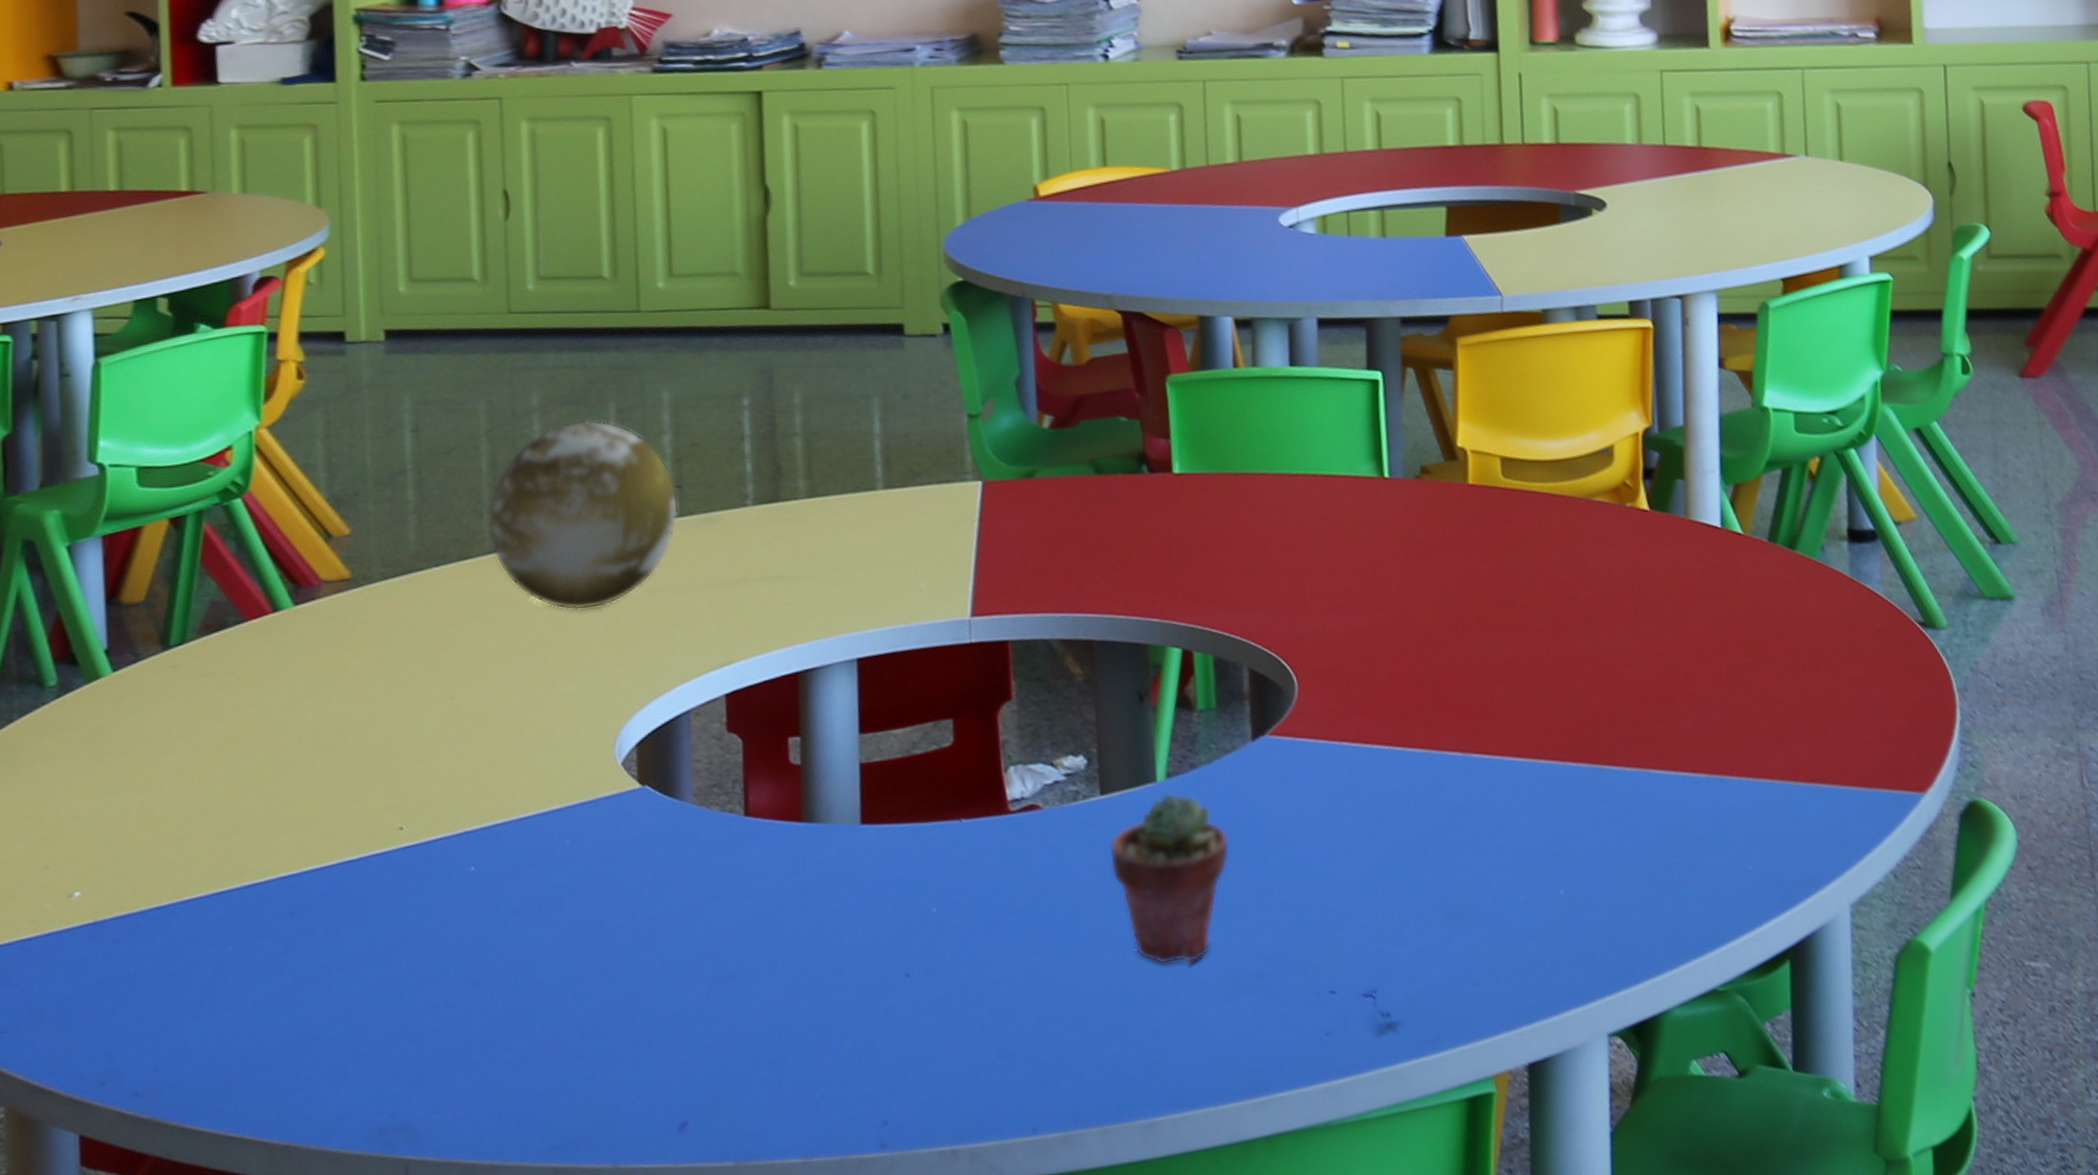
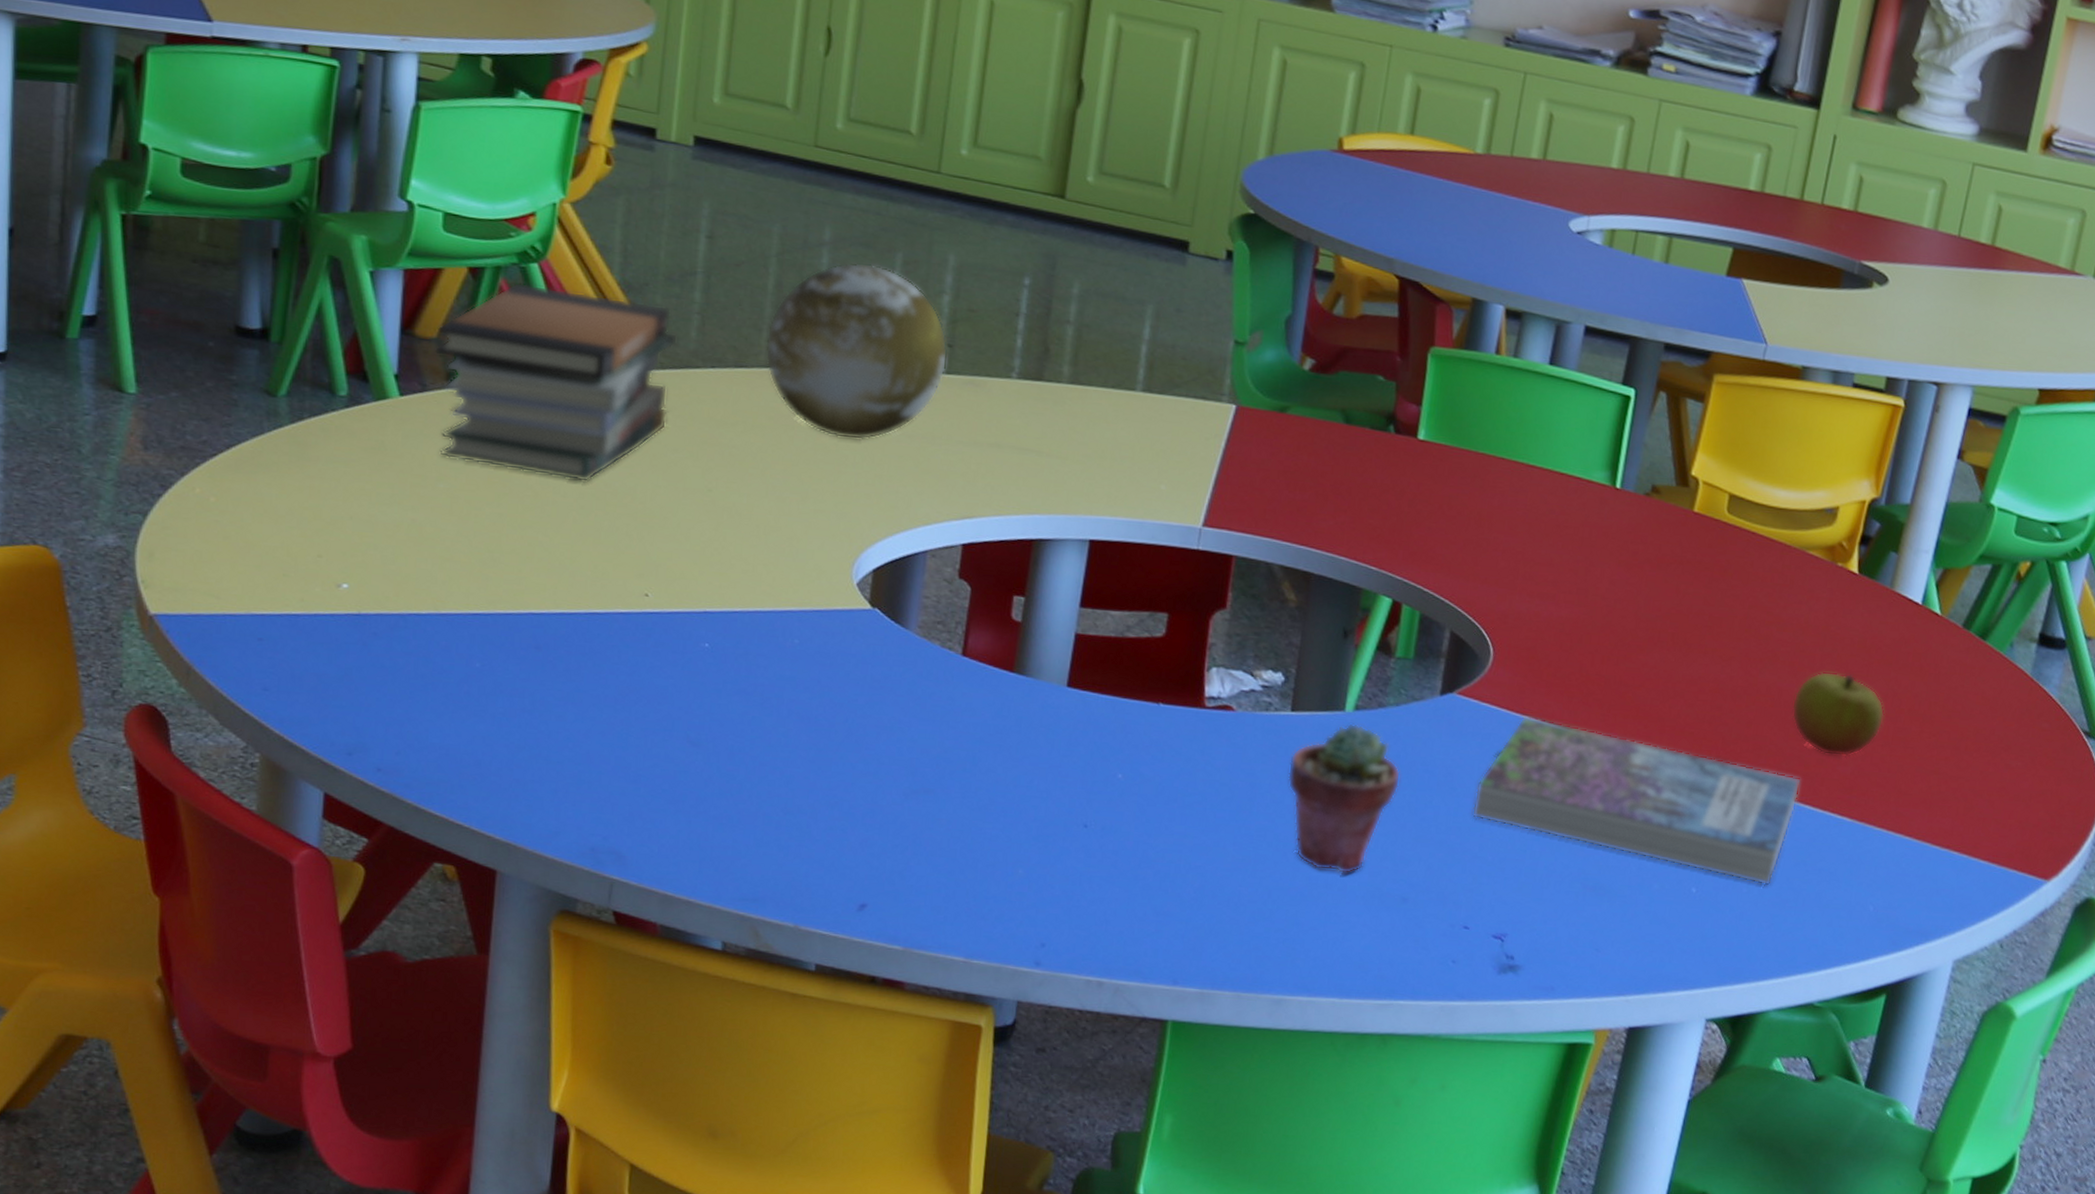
book stack: none [143,512,398,728] -> present [435,282,678,483]
book: none [1310,741,1646,870] -> present [1471,715,1801,886]
apple: none [1615,617,1714,711] -> present [1791,671,1885,757]

